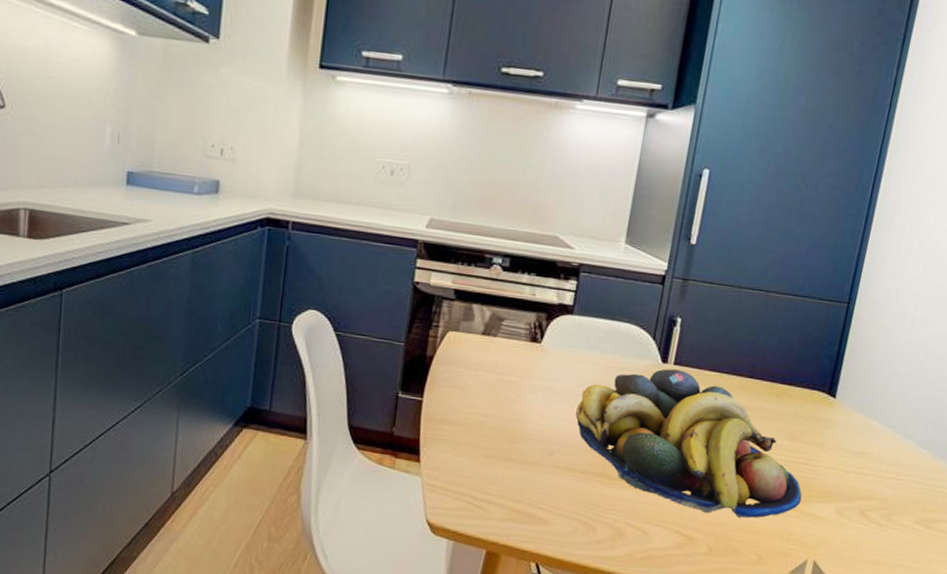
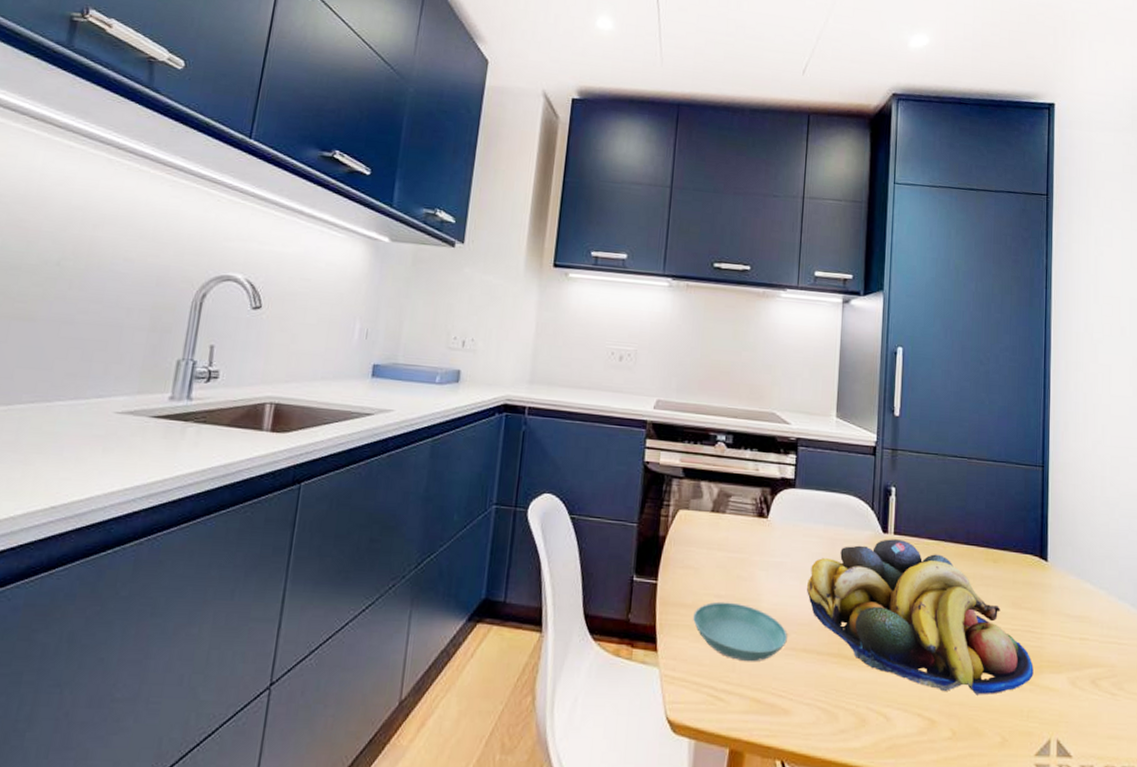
saucer: none [457,420,552,477] -> present [693,601,787,662]

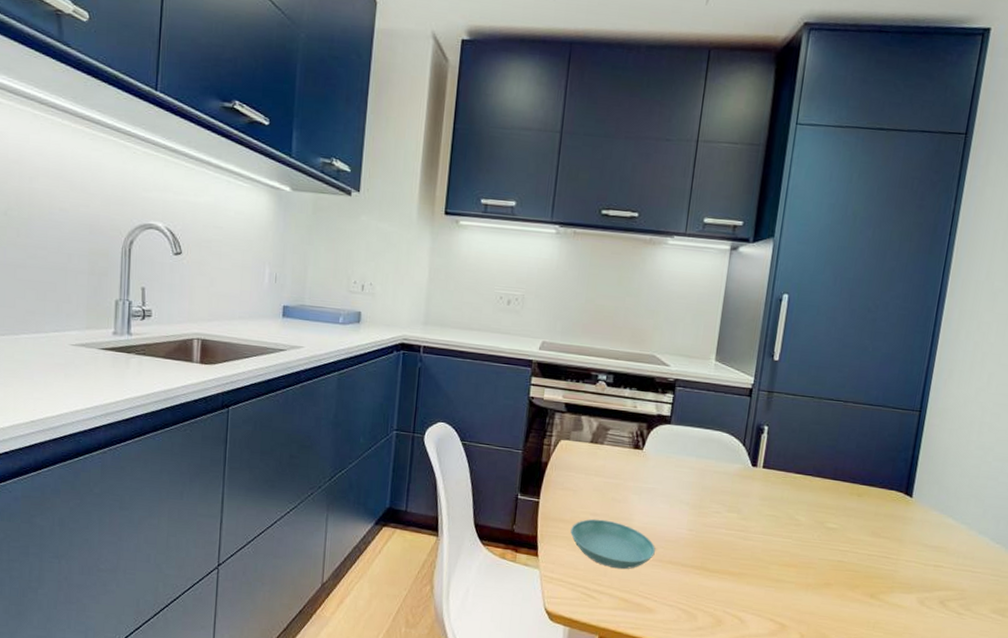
fruit bowl: present [807,539,1034,695] -> none [676,472,885,607]

